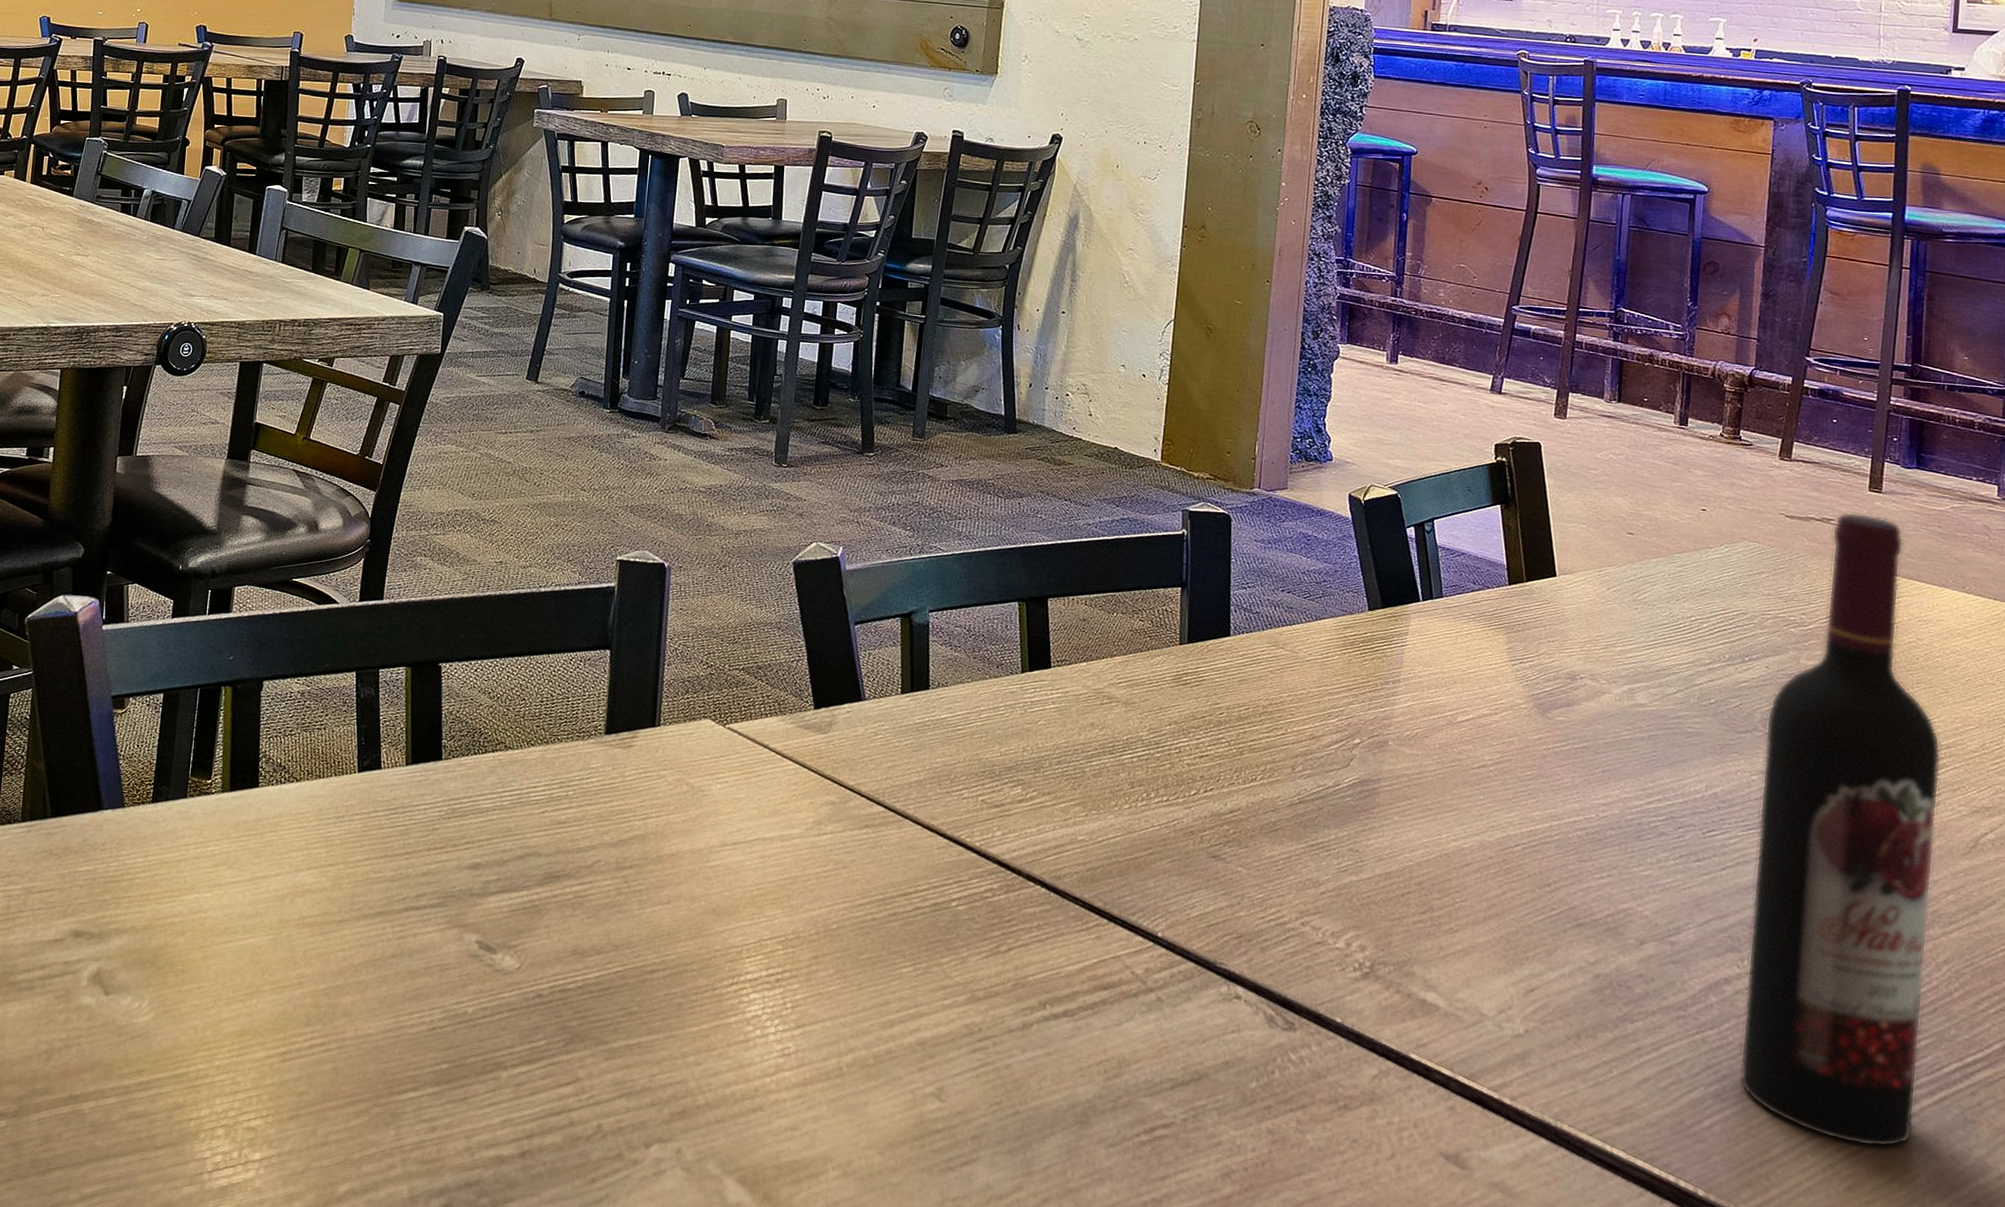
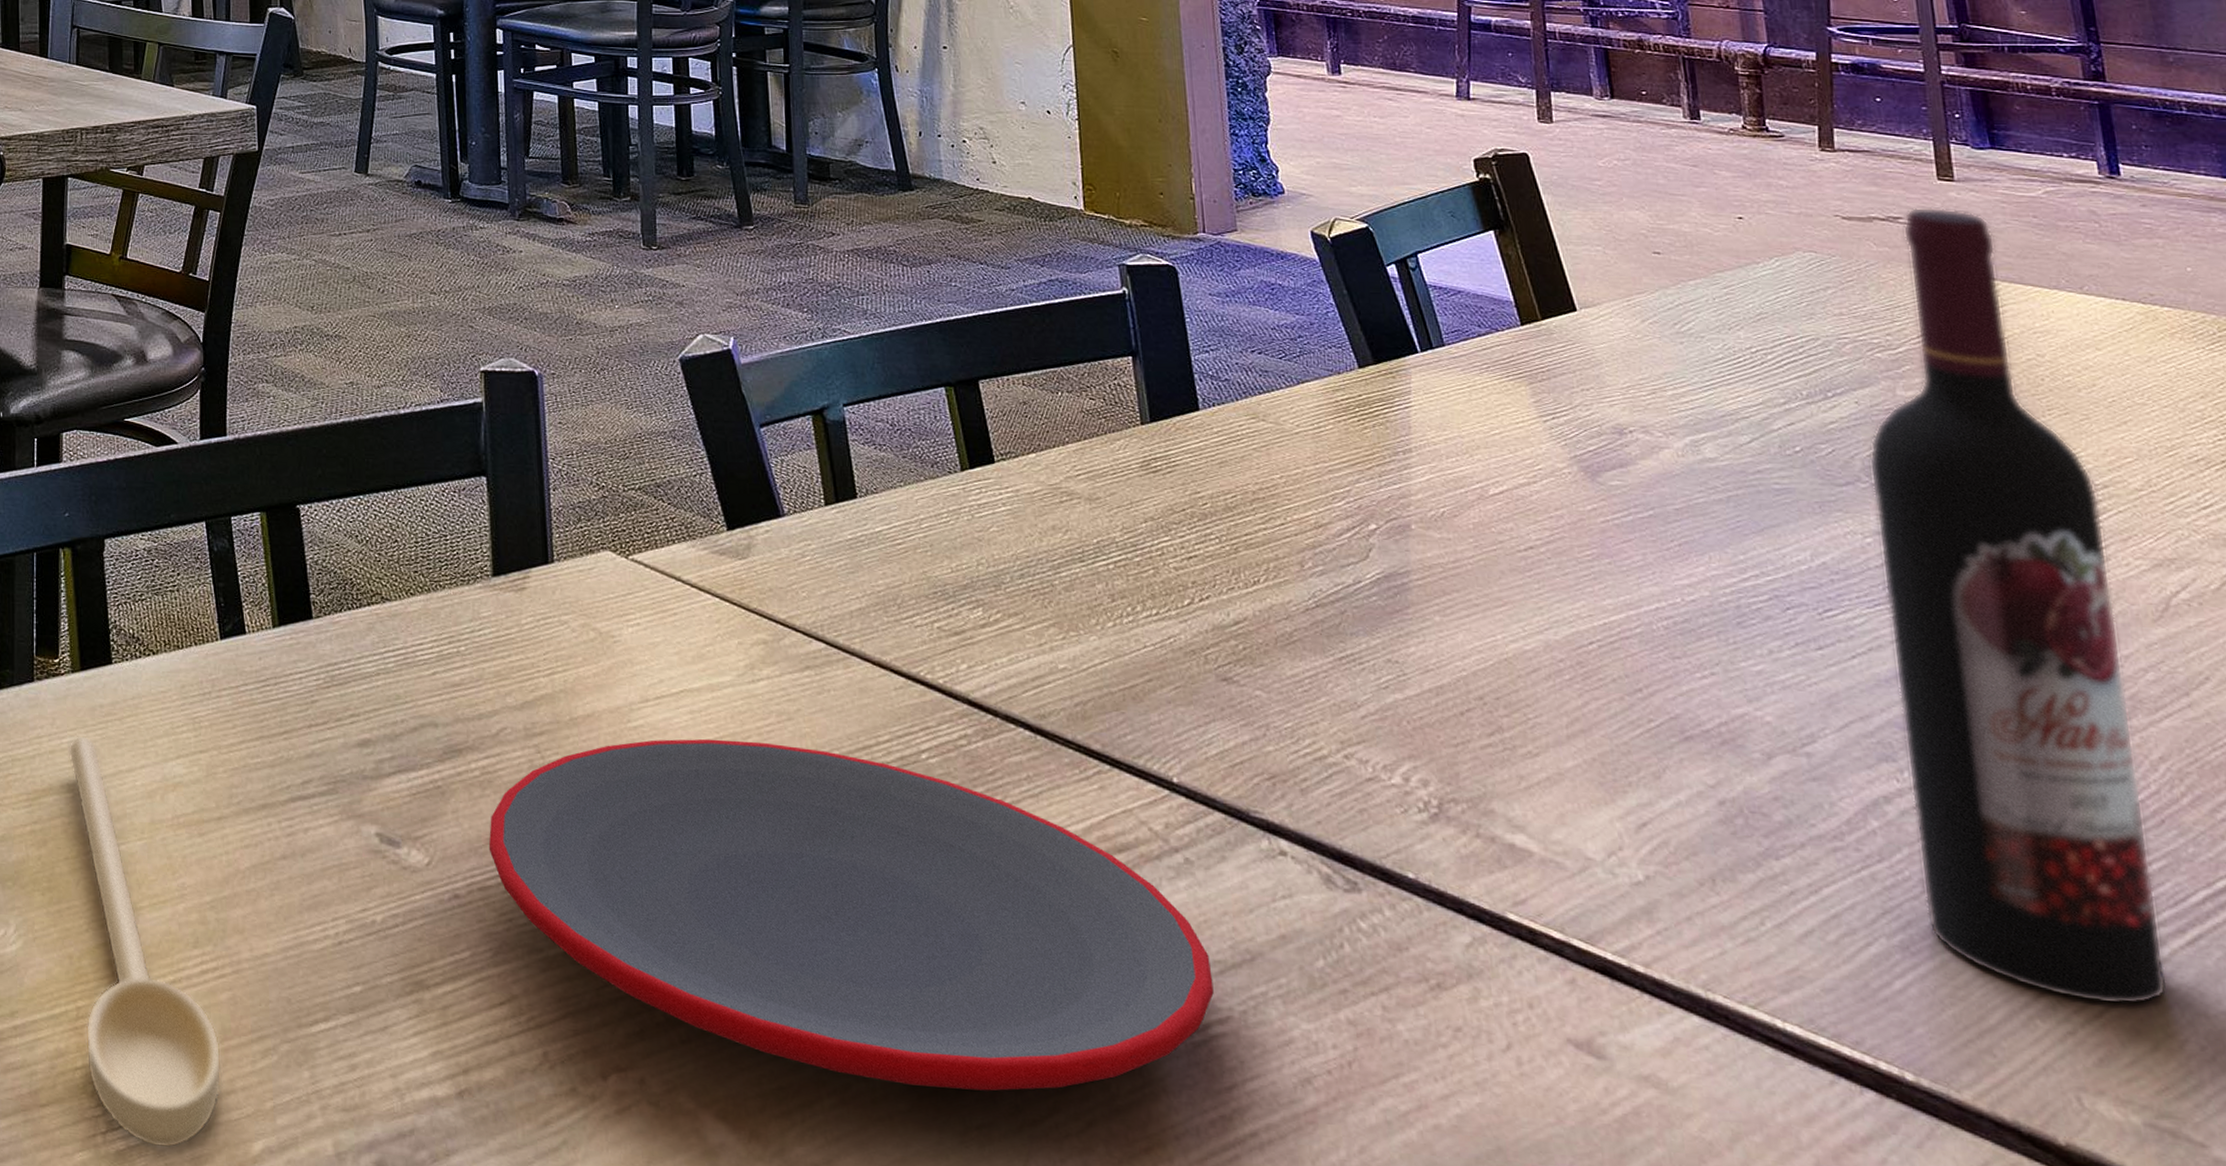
spoon: none [200,845,320,1187] -> present [69,735,222,1149]
plate: none [572,877,1164,1172] -> present [488,738,1214,1091]

